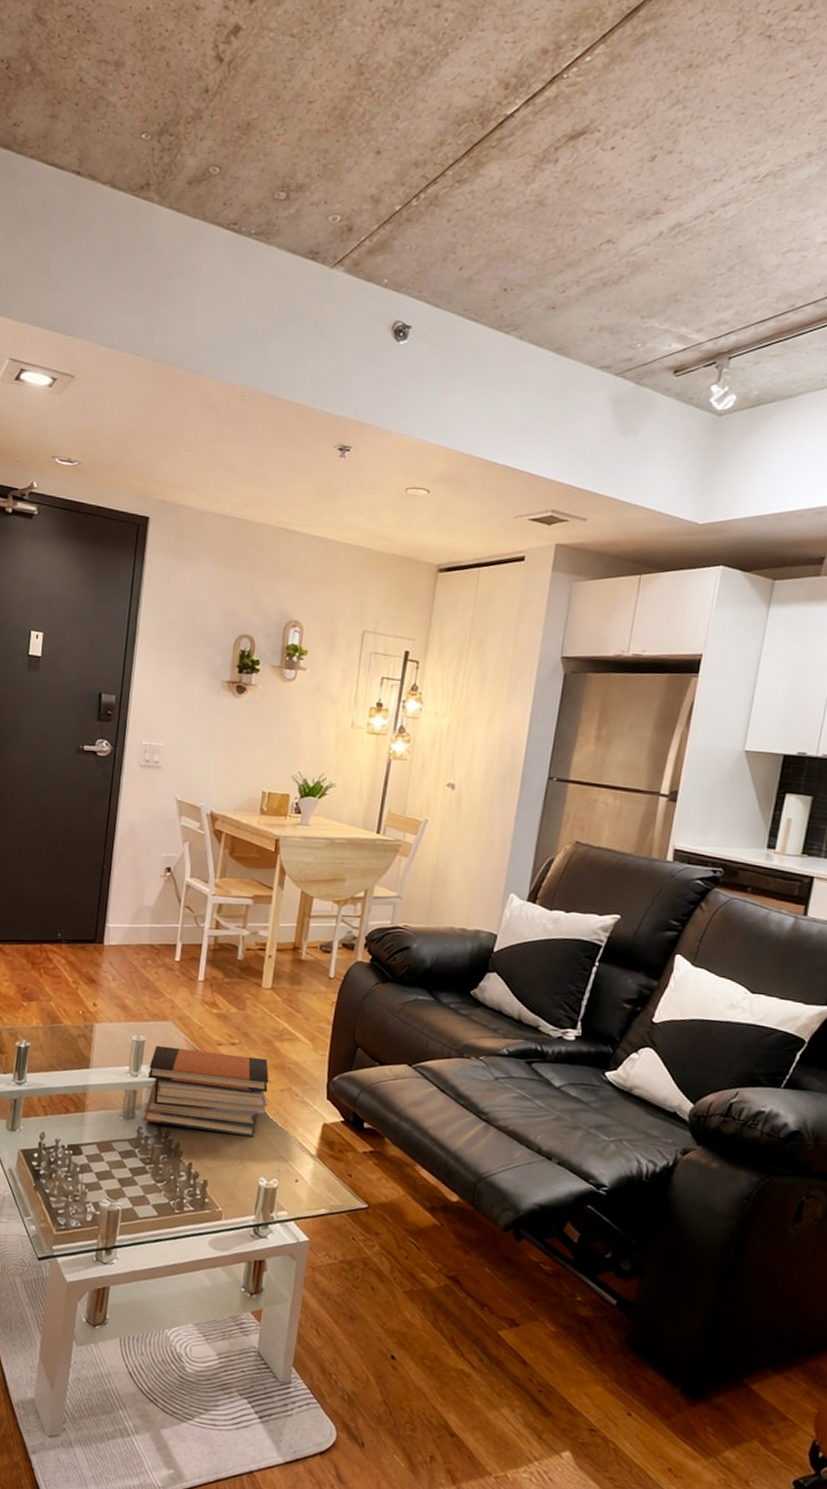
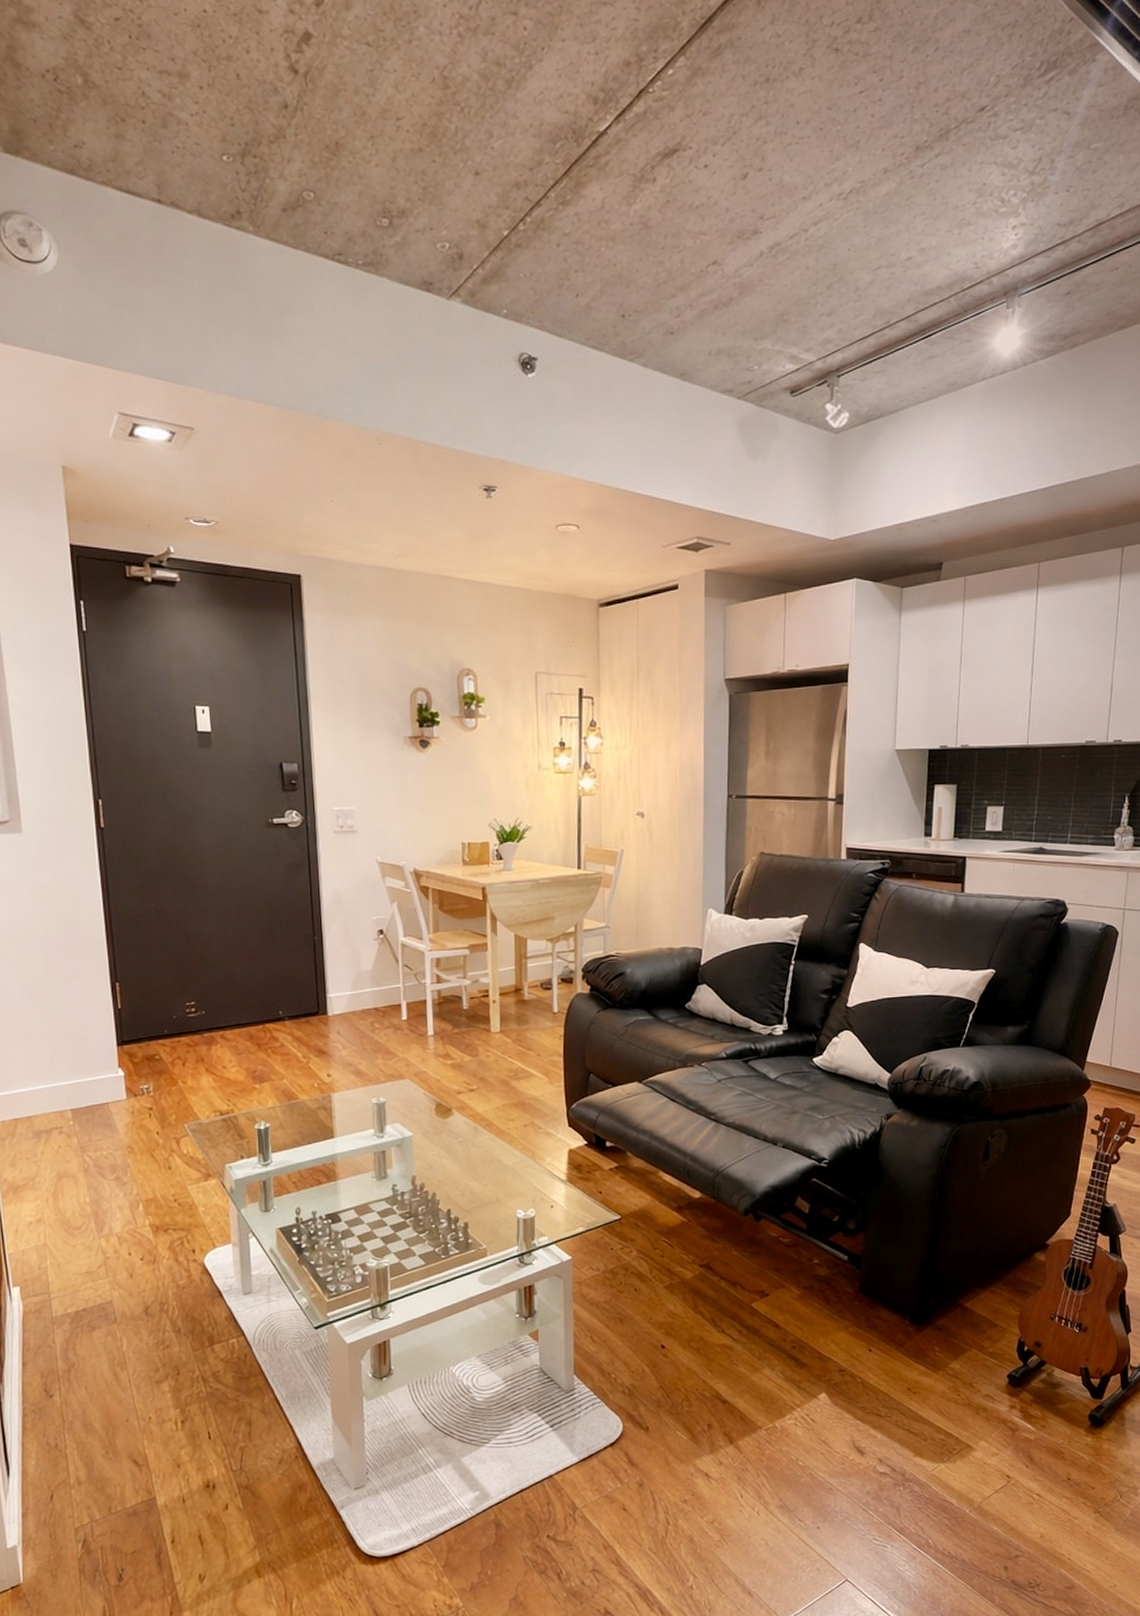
book stack: present [143,1045,269,1138] -> none [393,1099,514,1179]

